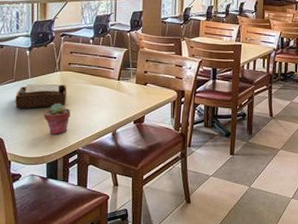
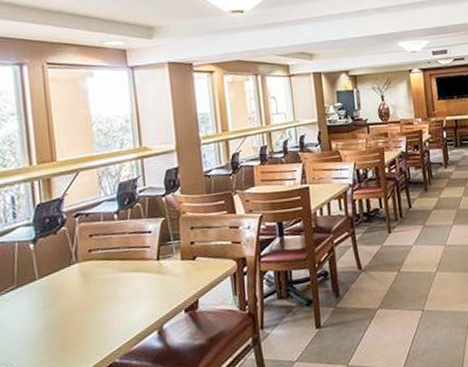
napkin holder: present [15,83,67,109] -> none [19,279,91,324]
potted succulent: present [44,103,71,135] -> none [62,305,99,350]

